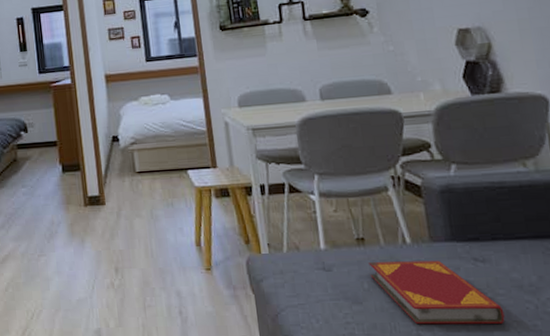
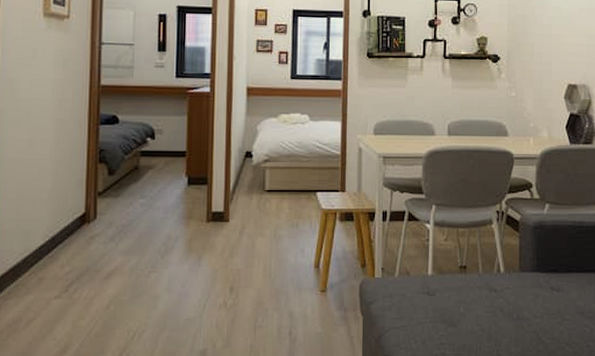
hardback book: present [368,260,505,325] -> none [466,288,567,346]

